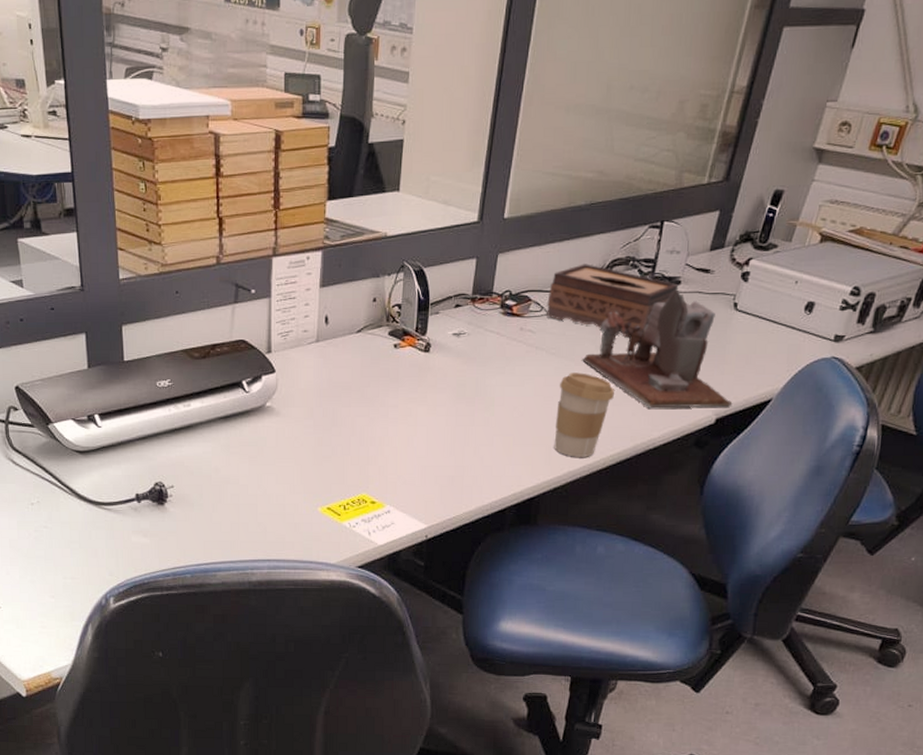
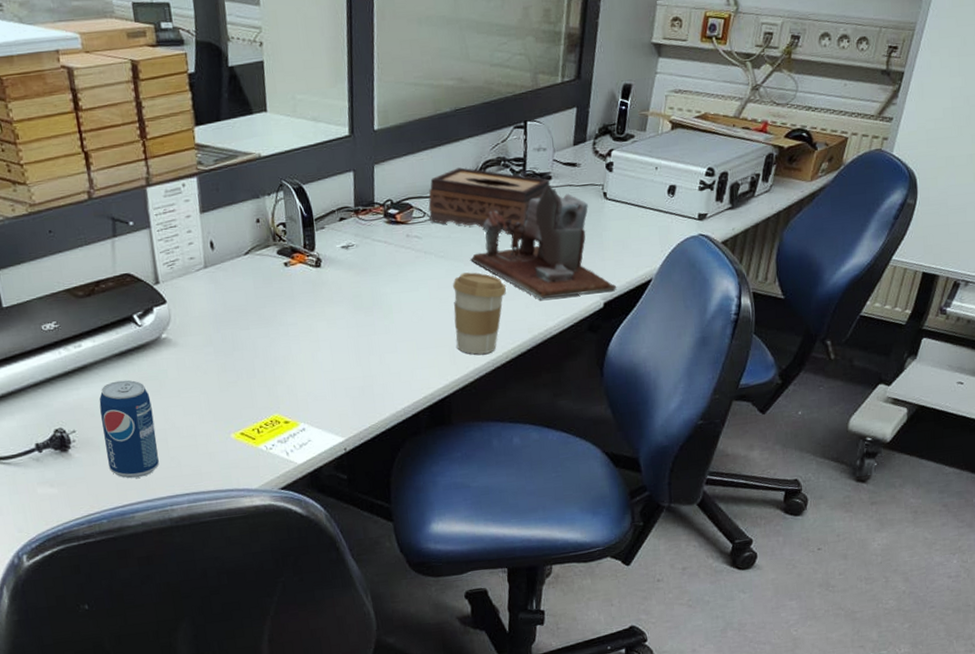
beverage can: none [199,443,247,538] -> present [99,380,159,479]

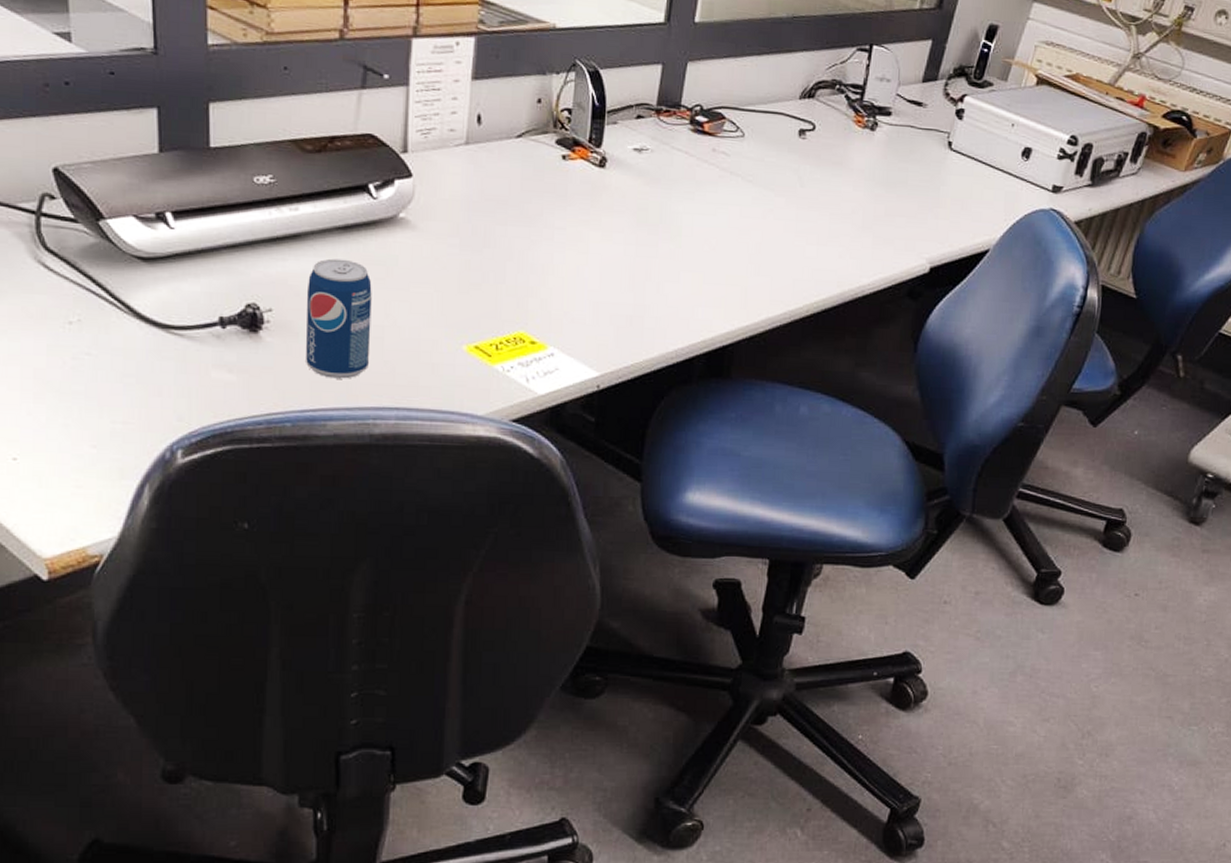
tissue box: present [428,167,550,235] -> none [743,82,889,170]
coffee cup: present [453,272,506,355] -> none [750,204,819,302]
desk organizer: present [470,184,617,300] -> none [783,121,948,255]

